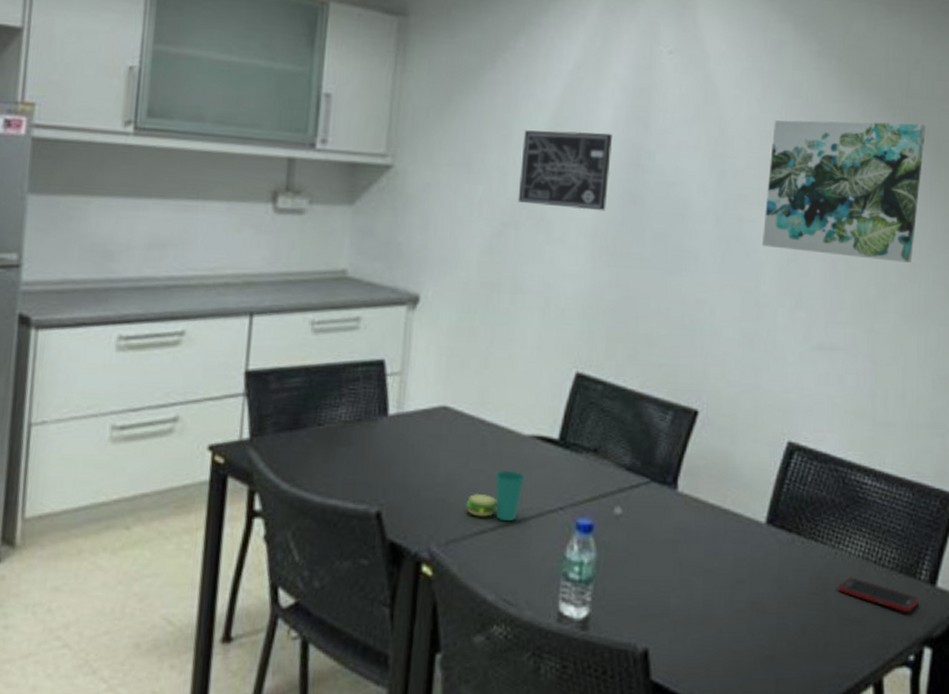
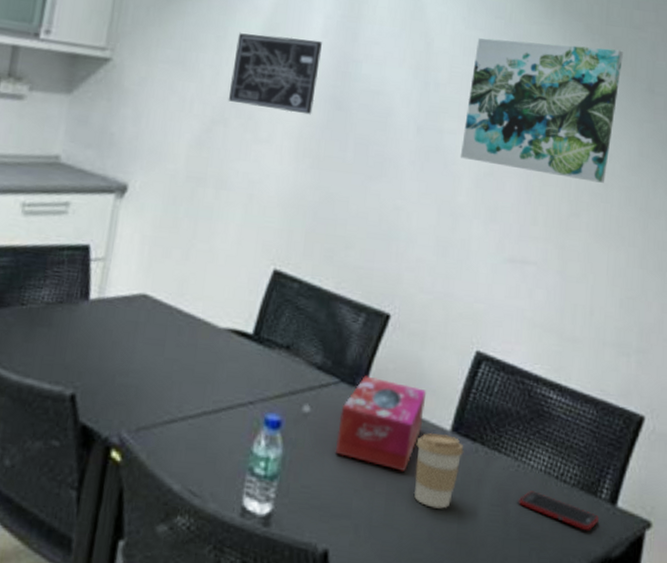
cup: present [465,470,526,521] -> none [158,361,219,412]
tissue box: none [650,473,740,566] -> present [336,375,427,471]
coffee cup: none [731,526,780,601] -> present [413,432,464,509]

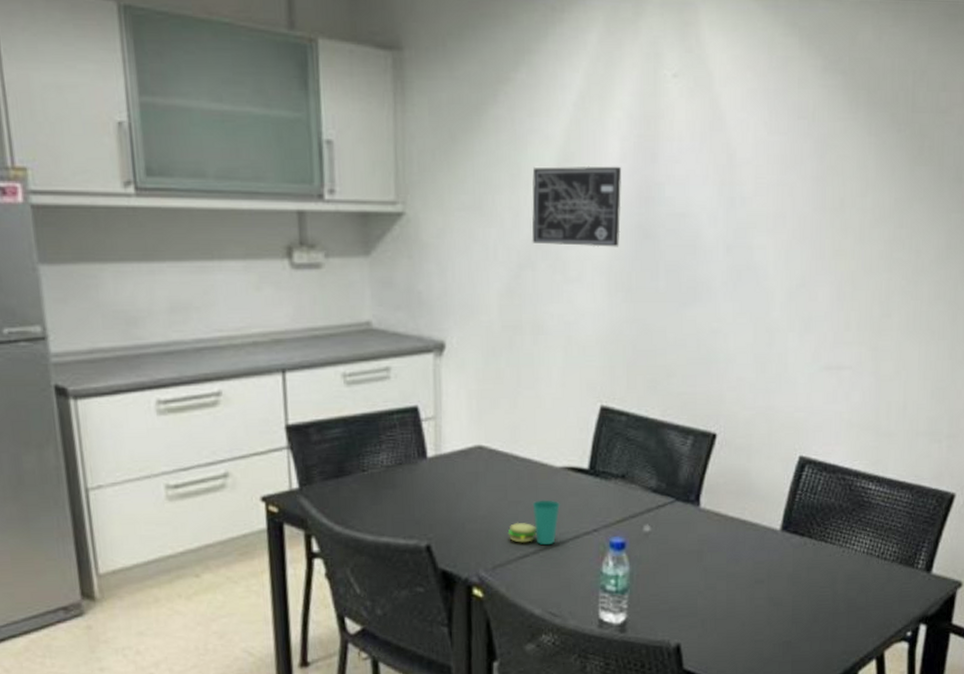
cup: none [158,361,219,412] -> present [507,500,561,545]
tissue box: present [336,375,427,471] -> none [677,492,756,570]
coffee cup: present [413,432,464,509] -> none [750,533,794,597]
wall art: present [460,38,623,183] -> none [771,138,930,280]
cell phone: present [518,491,599,531] -> none [844,571,916,597]

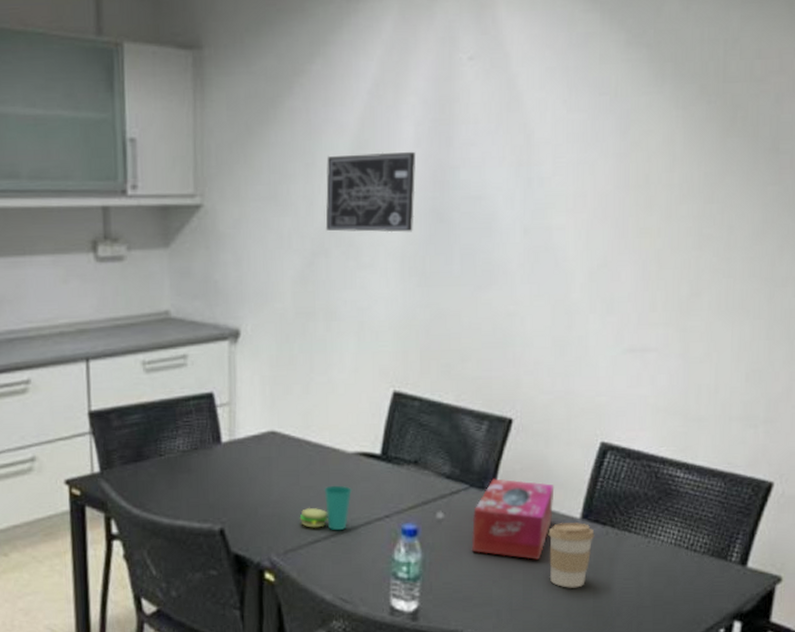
tissue box: none [677,492,756,570] -> present [471,478,555,560]
coffee cup: none [750,533,794,597] -> present [548,522,595,588]

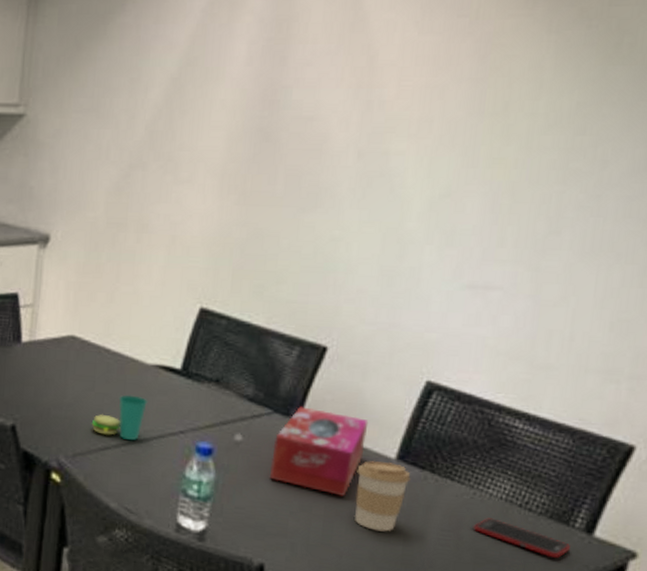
wall art: present [325,151,415,233] -> none [145,69,246,150]
cell phone: none [650,562,729,592] -> present [473,518,570,559]

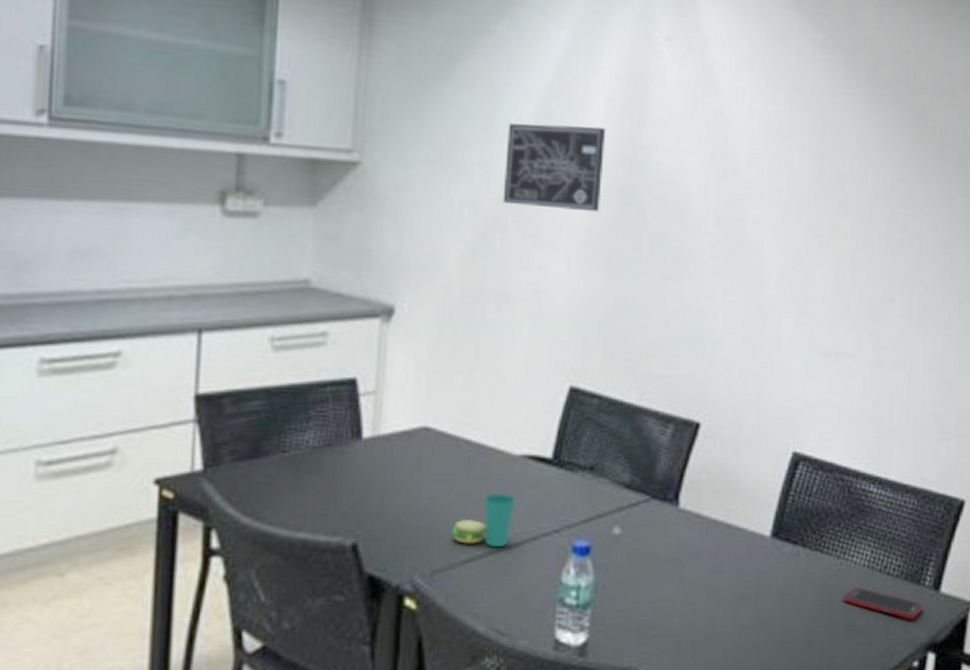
wall art: none [145,69,246,150] -> present [502,123,605,212]
tissue box: present [270,406,369,496] -> none [650,489,744,583]
coffee cup: present [354,460,411,532] -> none [735,540,785,616]

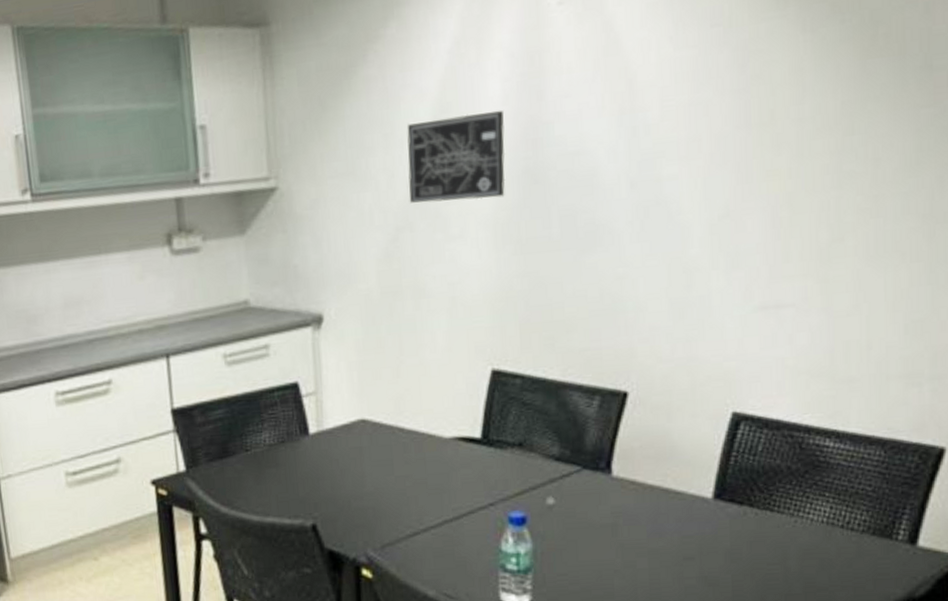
cup: present [451,493,517,547] -> none [396,473,452,521]
cell phone: present [842,587,923,620] -> none [798,544,896,575]

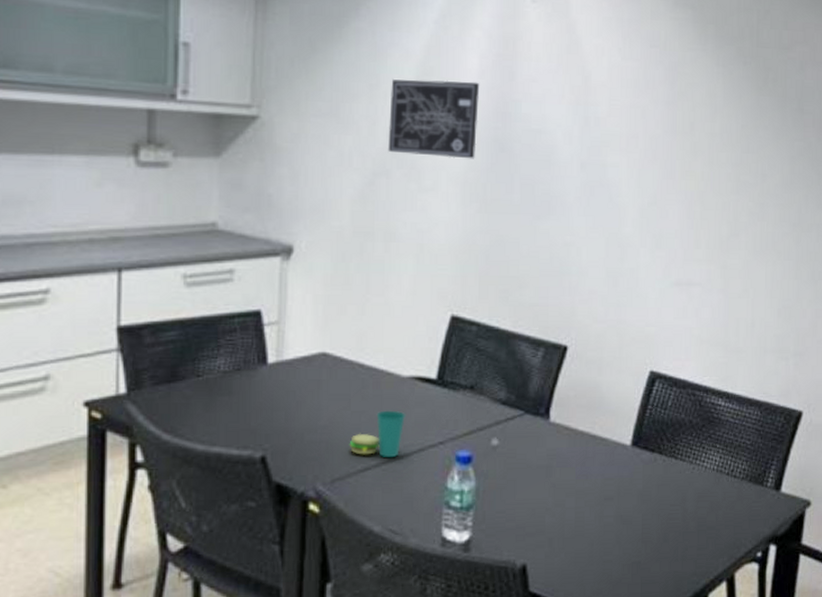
cup: none [396,473,452,521] -> present [349,410,407,457]

